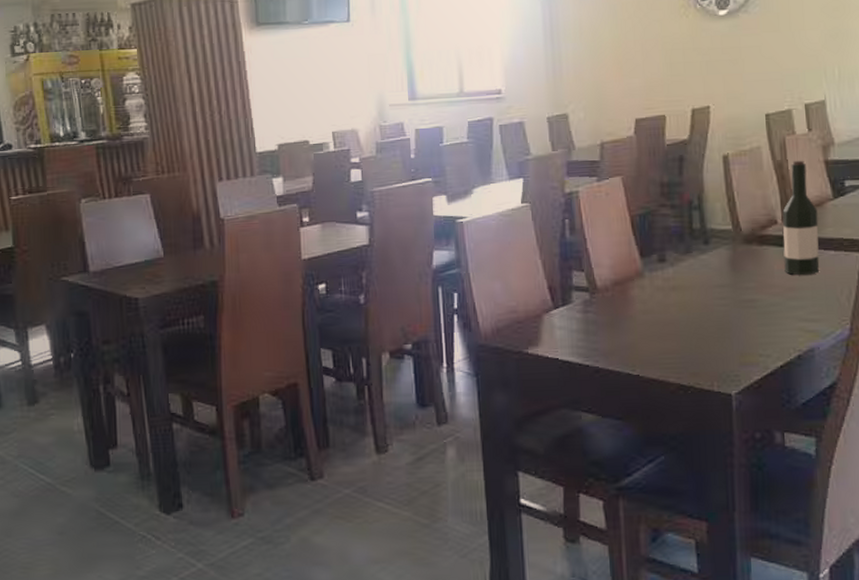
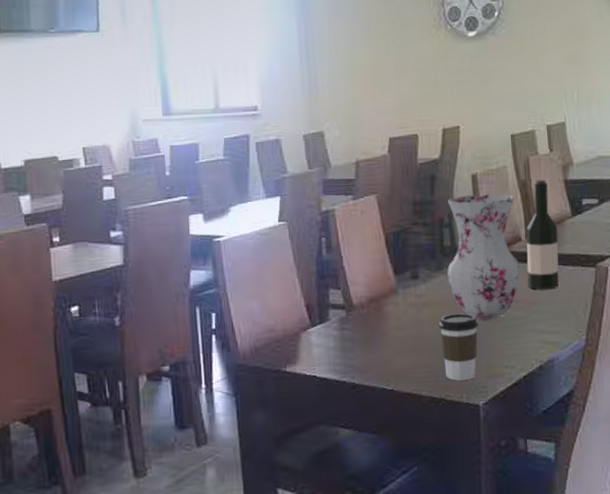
coffee cup: none [687,298,730,368] -> present [438,313,478,381]
vase: none [696,175,776,305] -> present [447,194,520,319]

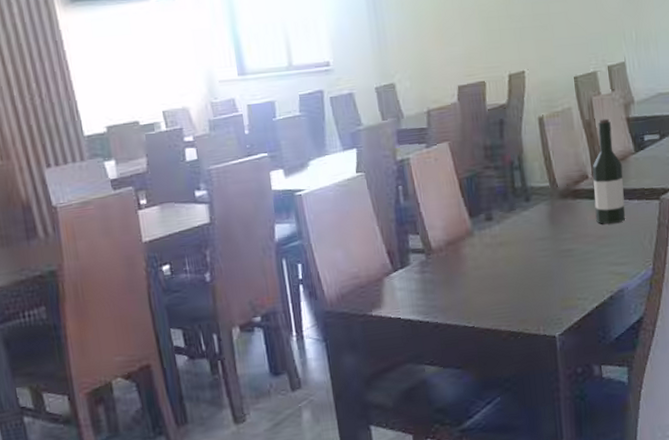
coffee cup: present [438,313,478,381] -> none [514,250,552,315]
vase: present [447,194,520,319] -> none [516,134,589,256]

